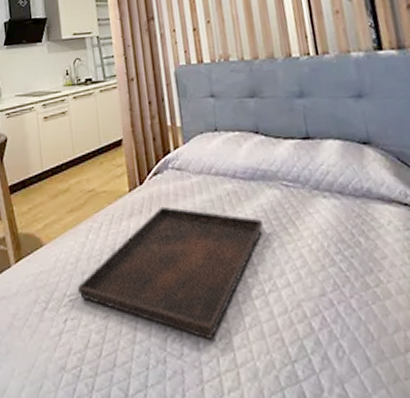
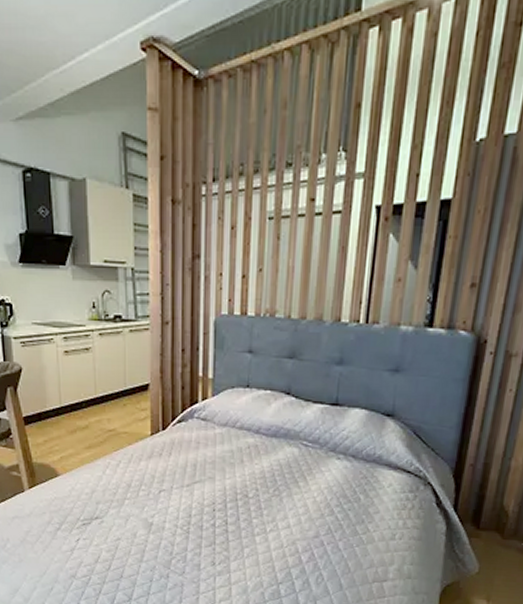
serving tray: present [78,206,263,339] -> none [92,452,276,563]

